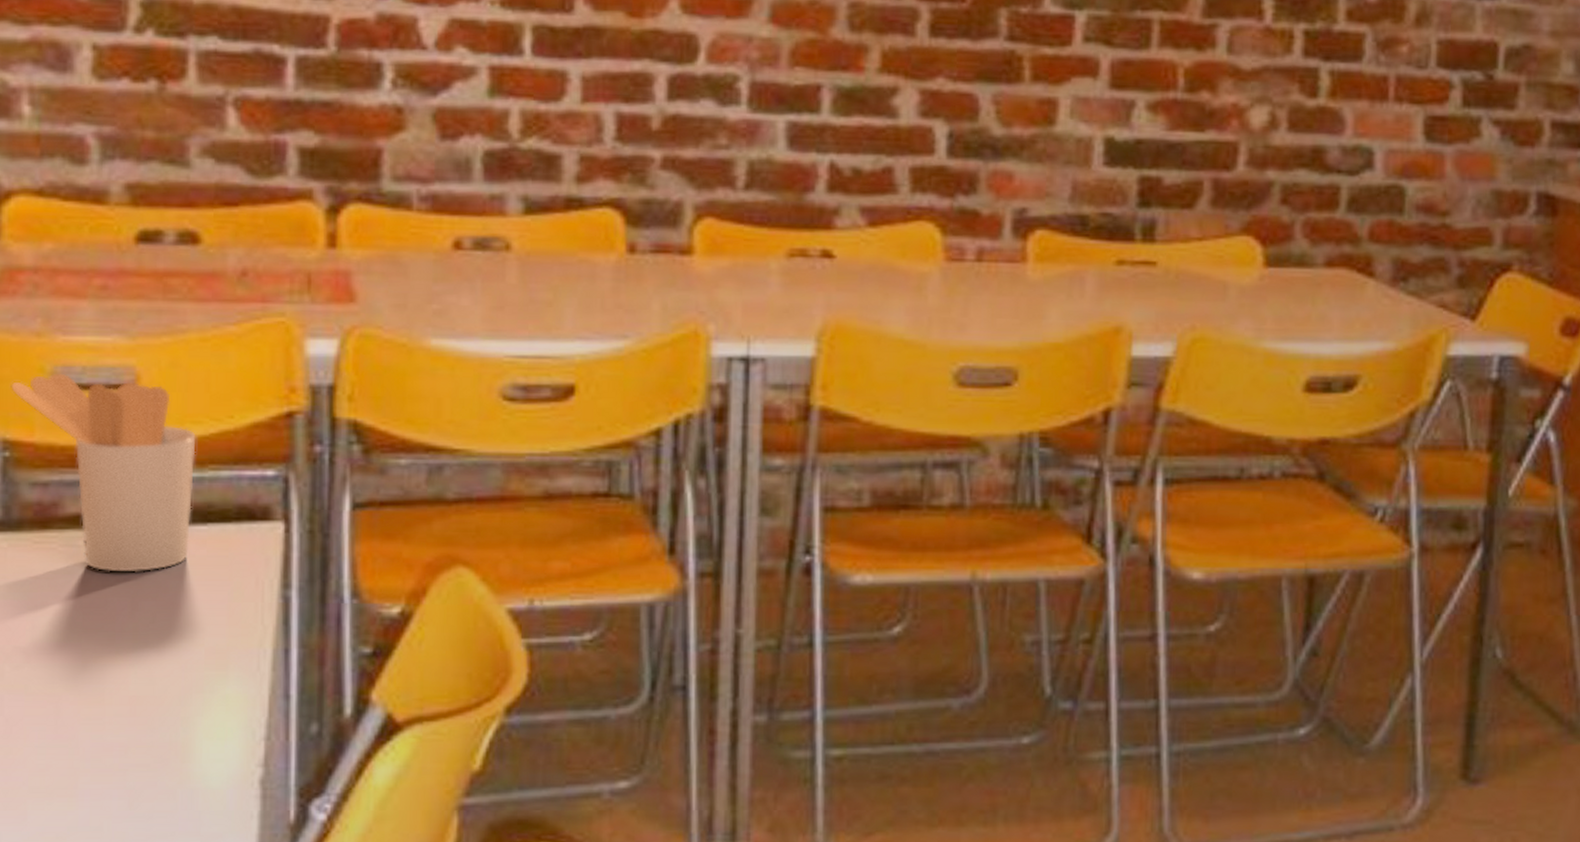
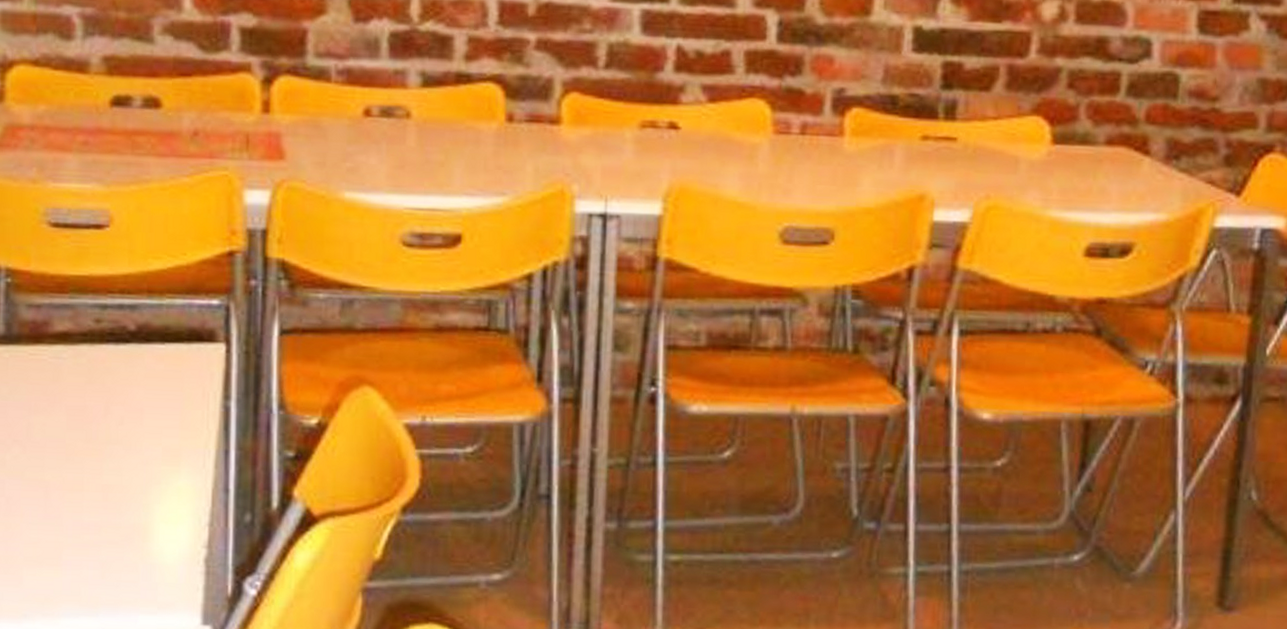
utensil holder: present [11,373,196,573] -> none [12,213,157,382]

